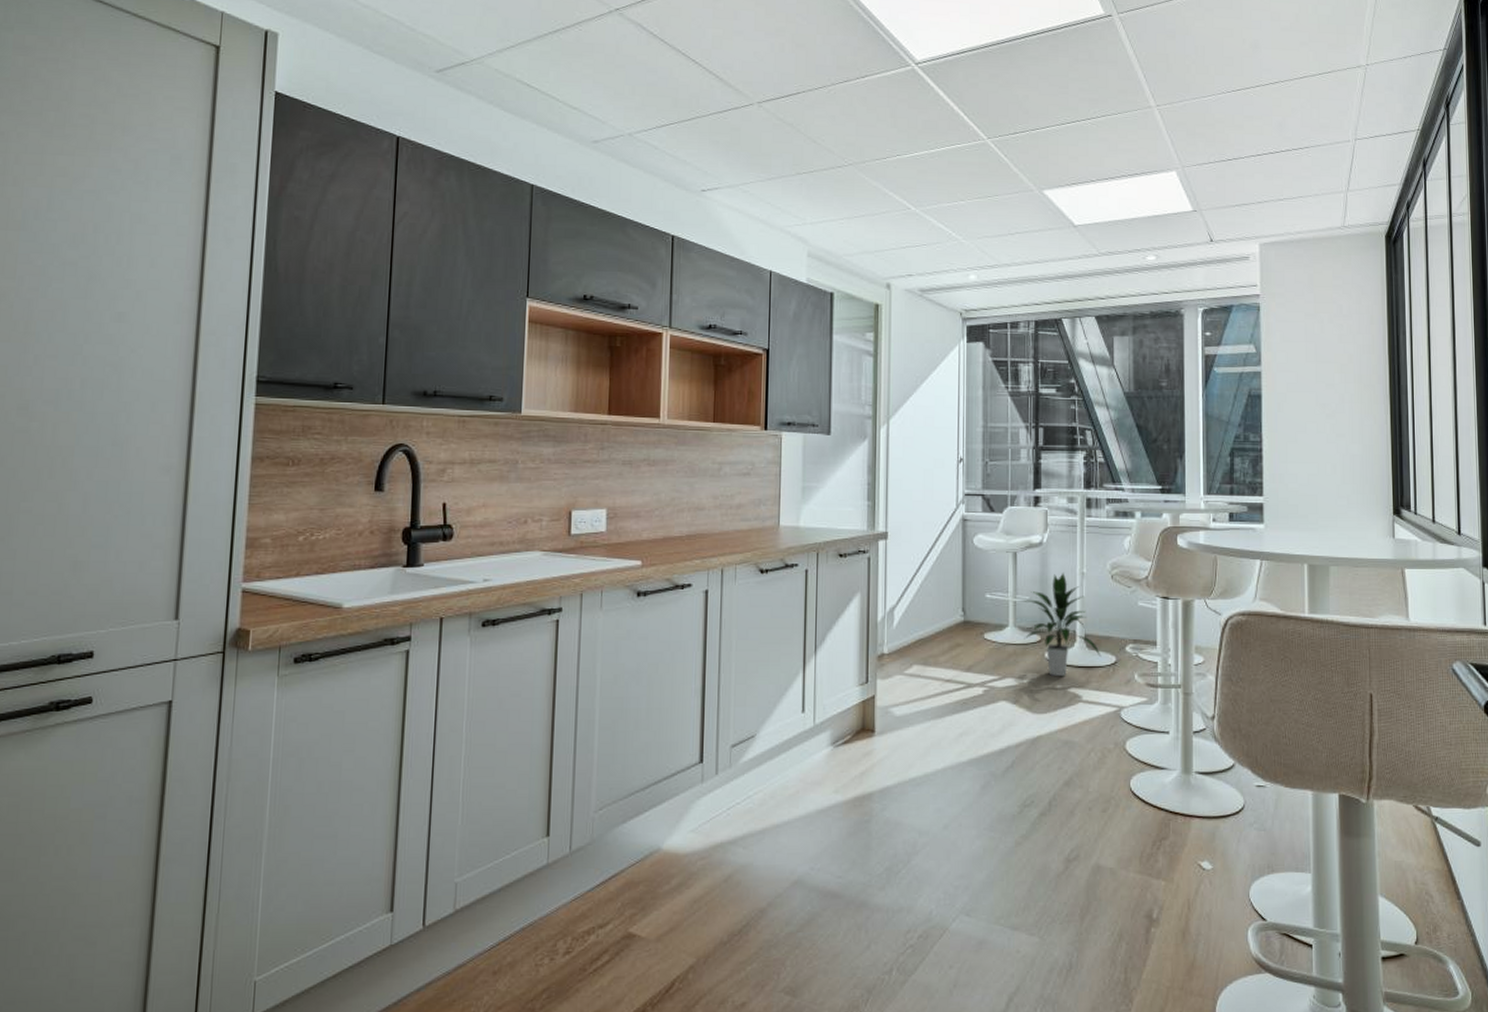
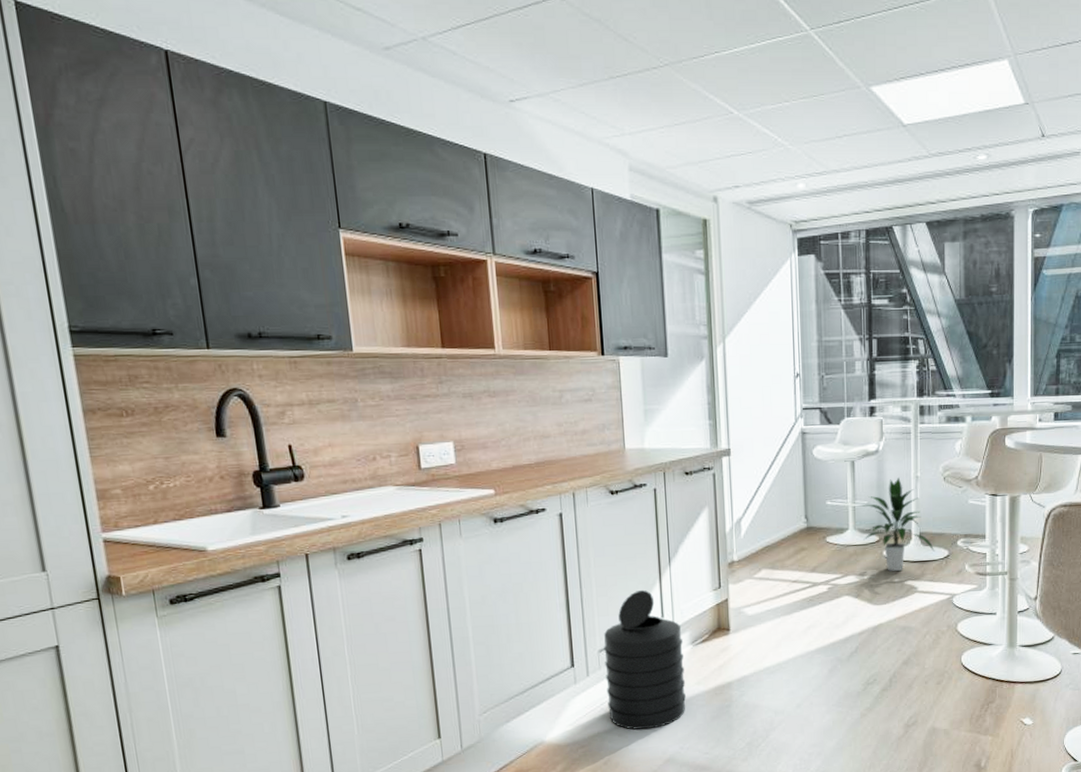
trash can: none [735,679,823,843] -> present [604,589,686,730]

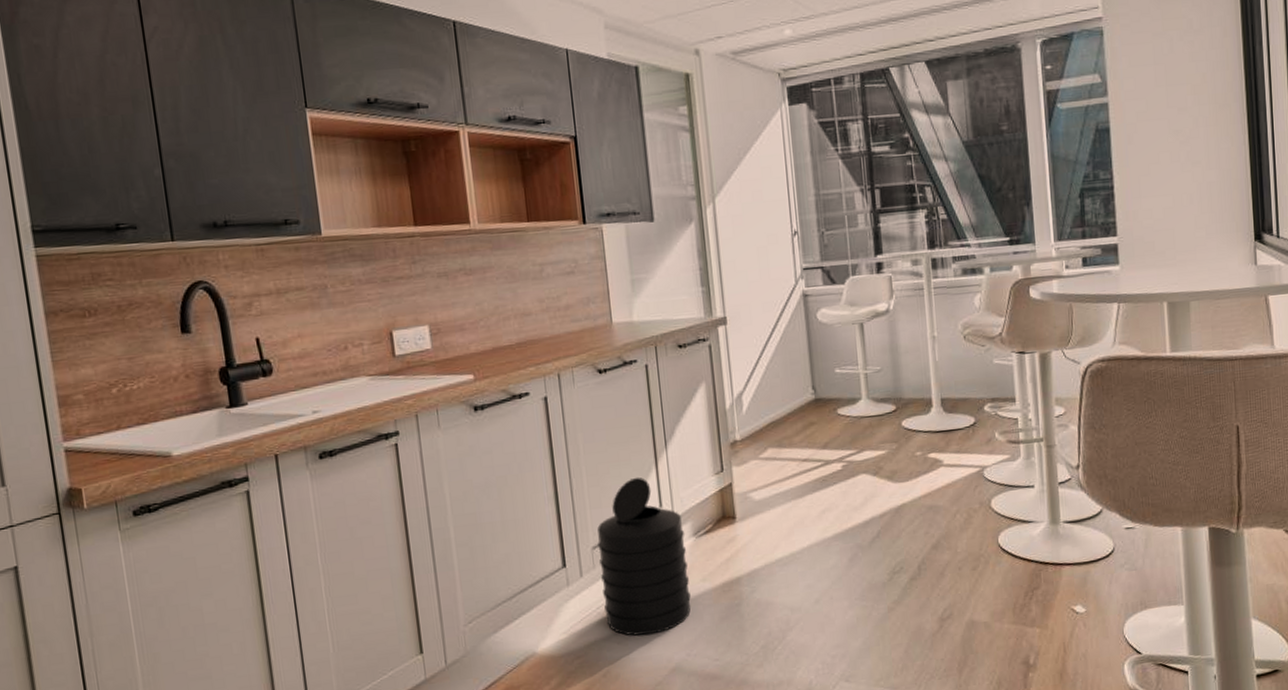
indoor plant: present [863,478,935,572] -> none [875,339,960,444]

